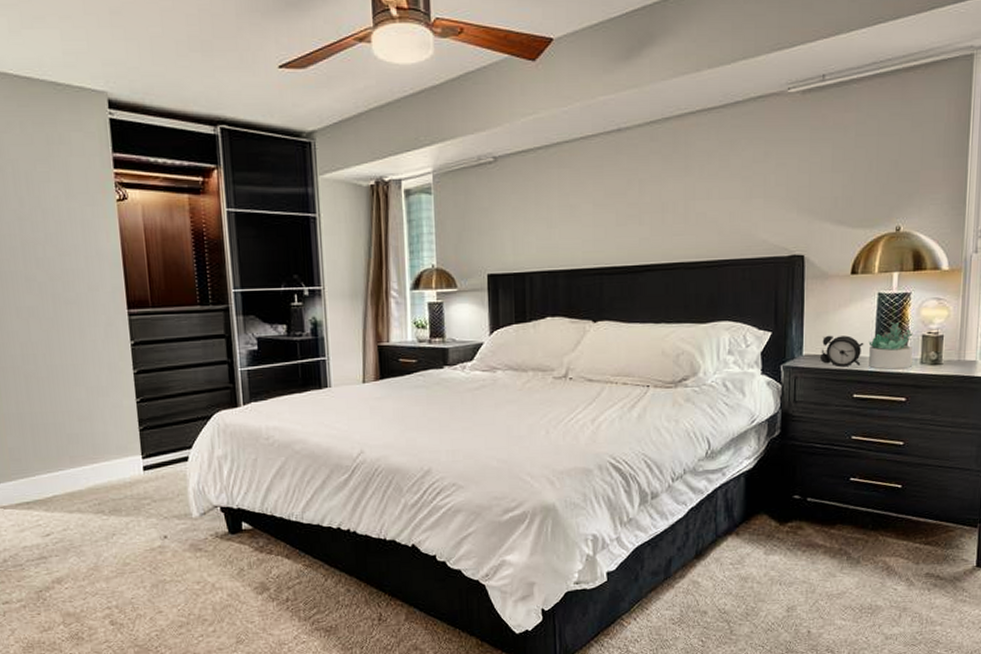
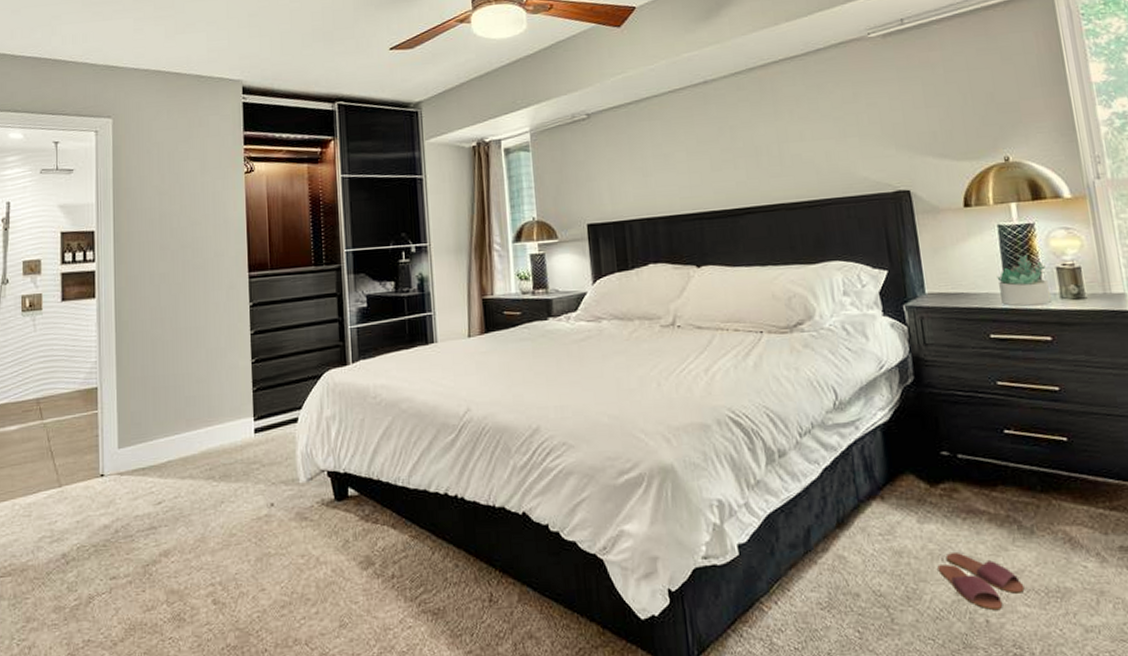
slippers: none [775,577,844,623] -> present [937,551,1025,610]
alarm clock: present [819,335,864,368] -> none [944,271,993,306]

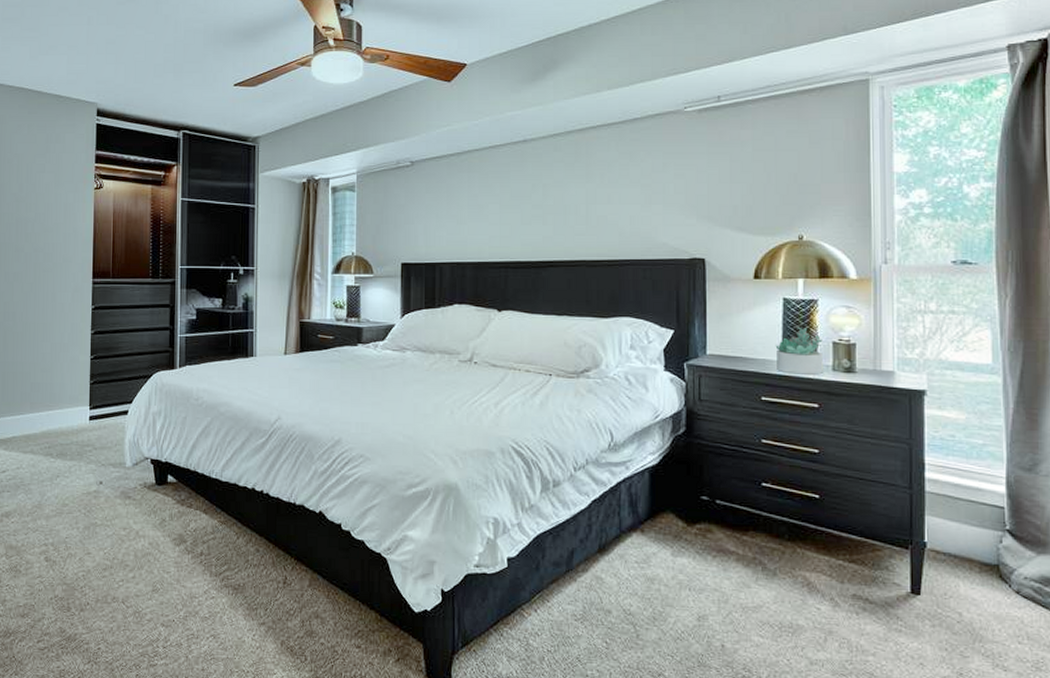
slippers: present [937,551,1025,610] -> none [684,583,760,637]

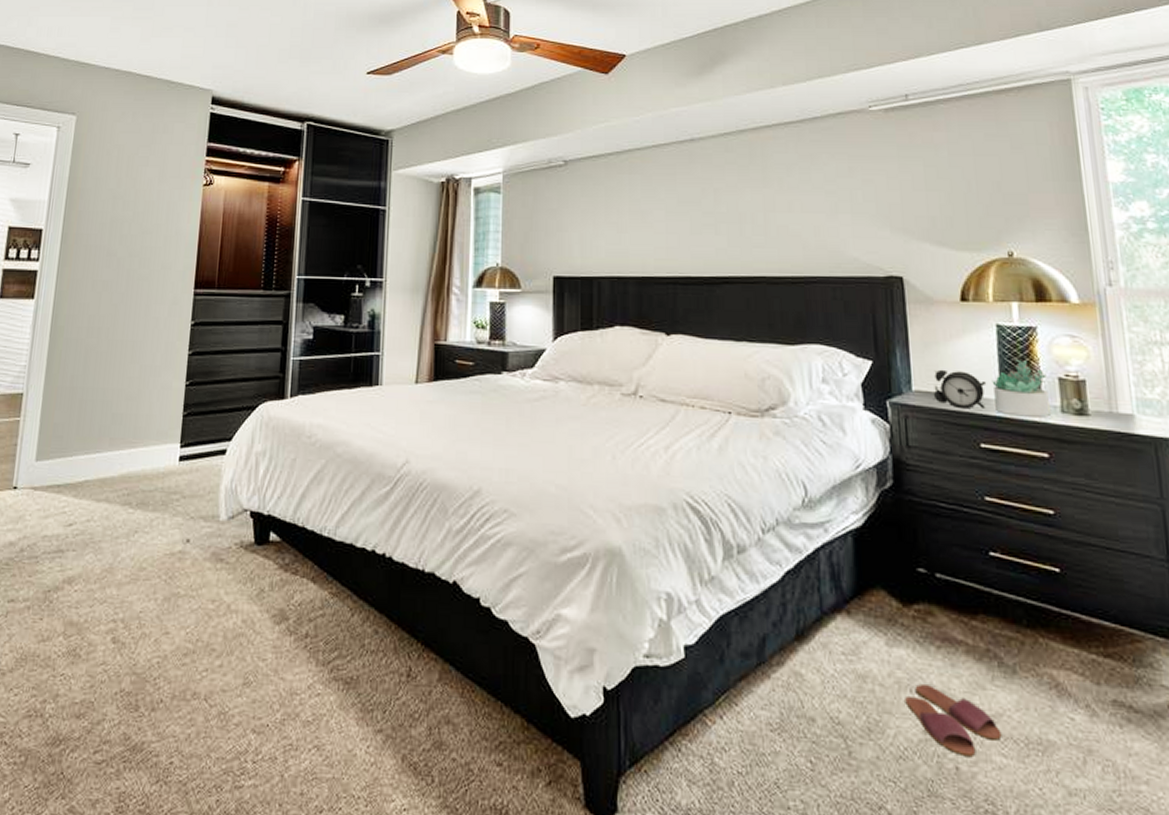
slippers: none [684,583,760,637] -> present [905,683,1002,756]
alarm clock: none [724,336,771,369] -> present [933,369,987,409]

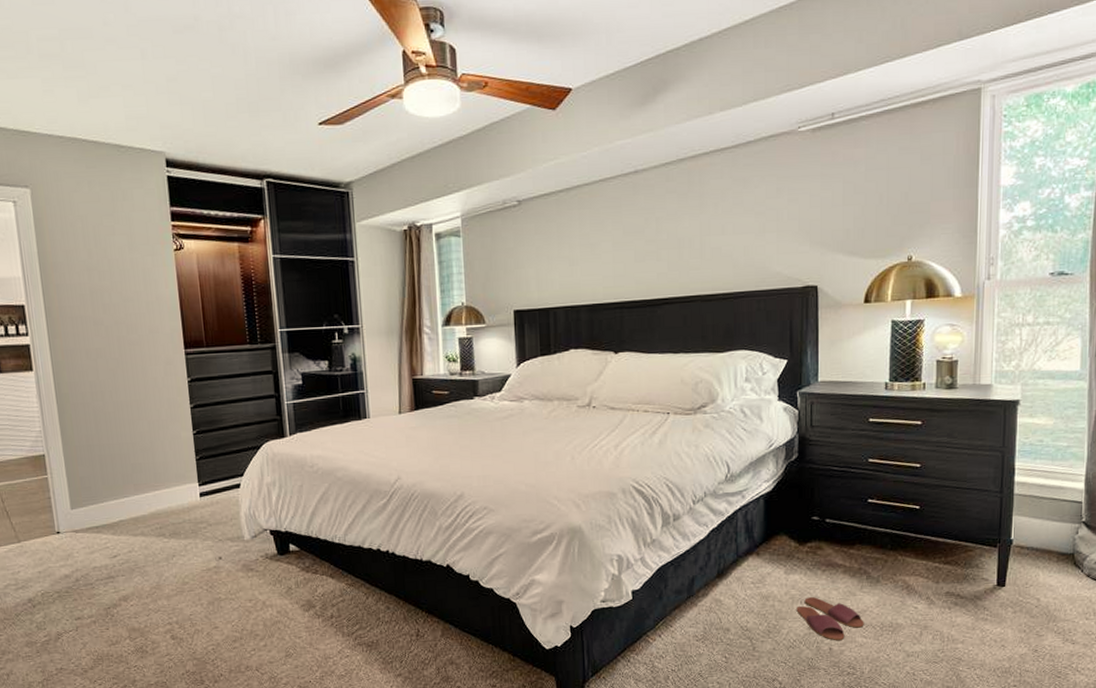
alarm clock: present [933,369,987,409] -> none [835,361,879,393]
succulent plant: present [991,358,1050,418] -> none [883,347,927,395]

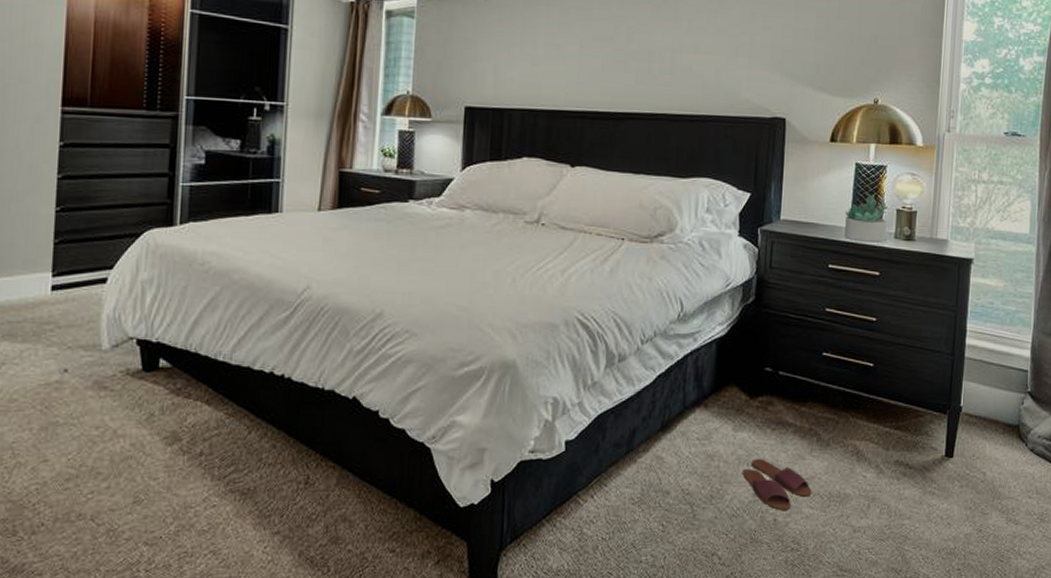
succulent plant: none [883,347,927,395] -> present [845,193,888,242]

